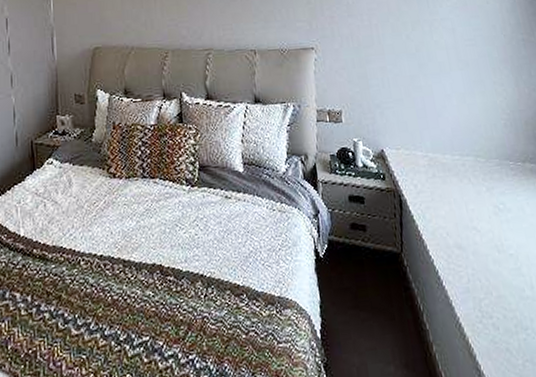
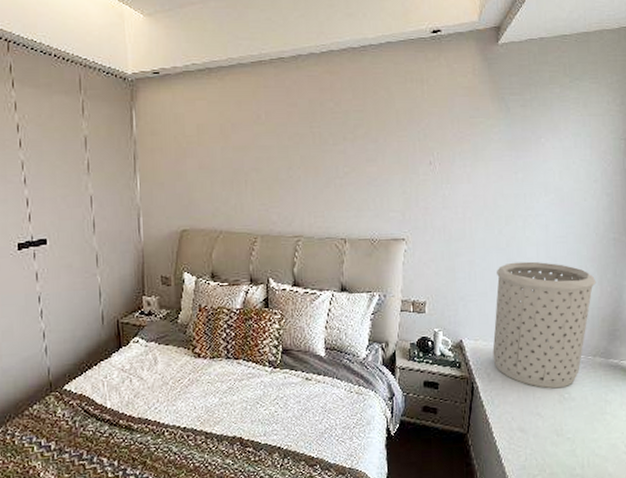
laundry basket: none [409,65,513,200] -> present [492,261,596,389]

